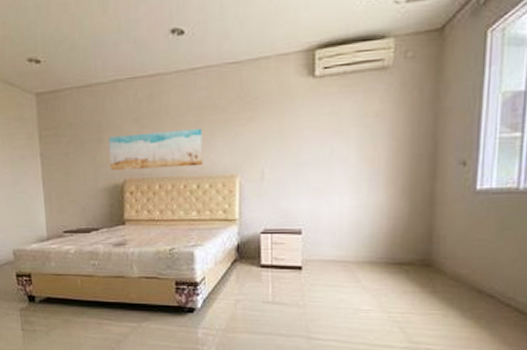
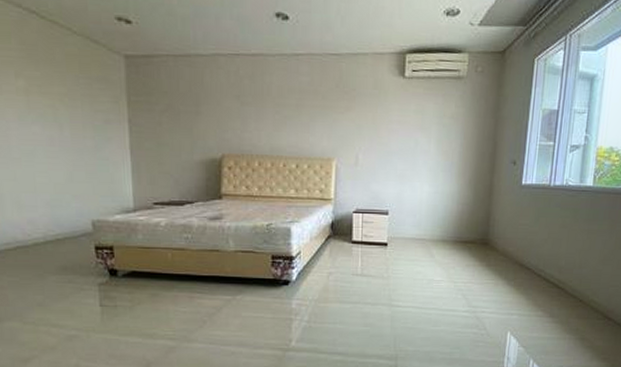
wall art: present [109,128,203,170] -> none [207,110,303,147]

